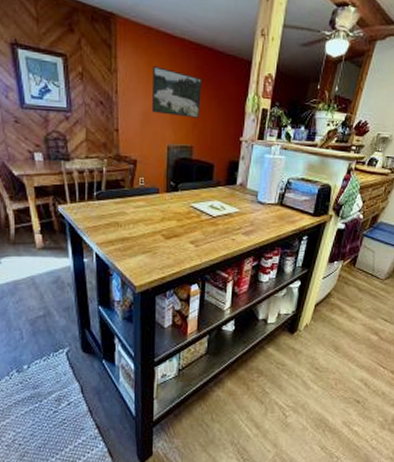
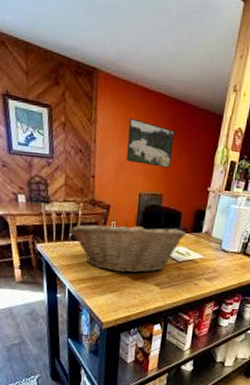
fruit basket: none [94,176,220,232] -> present [70,220,187,273]

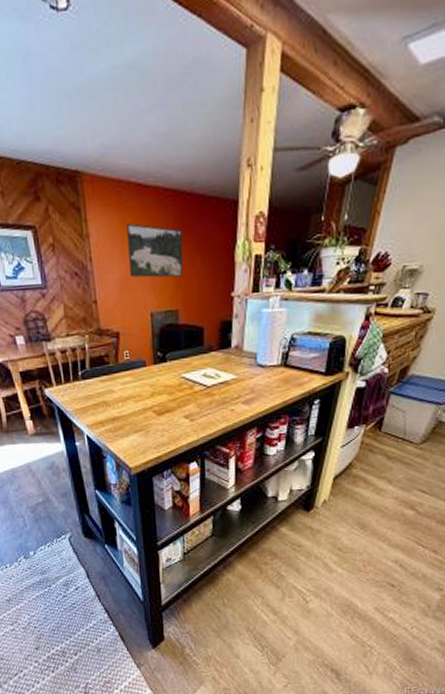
fruit basket: present [70,220,187,273] -> none [78,347,213,409]

